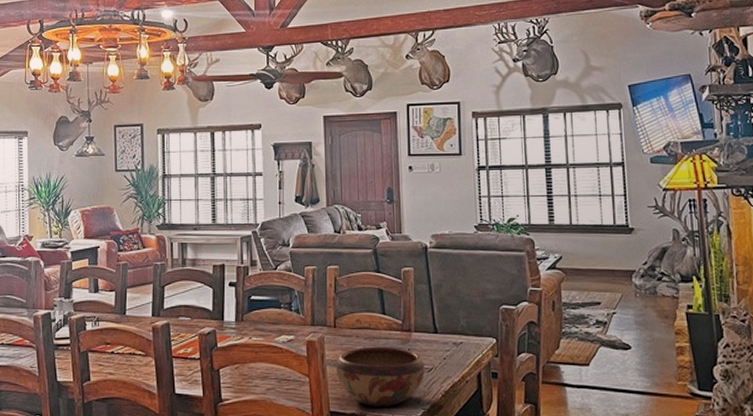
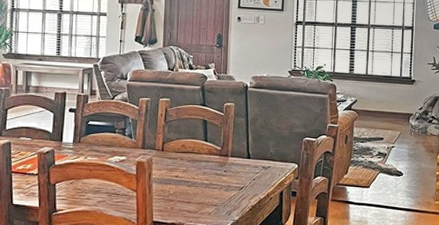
decorative bowl: present [335,346,425,407] -> none [160,168,237,218]

